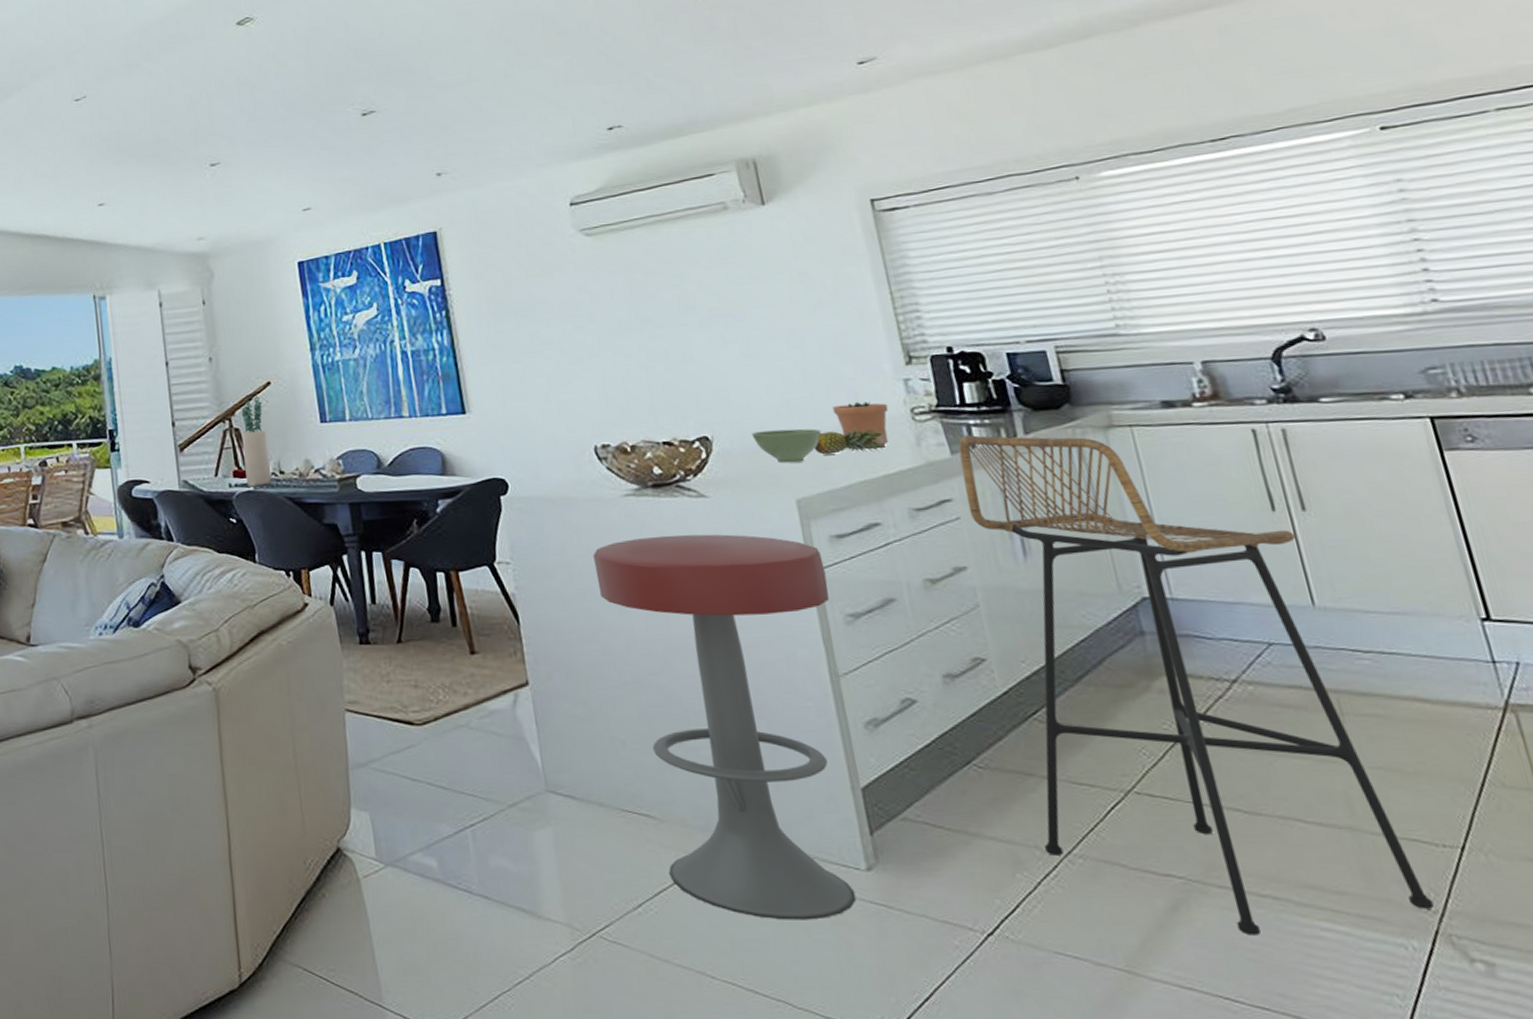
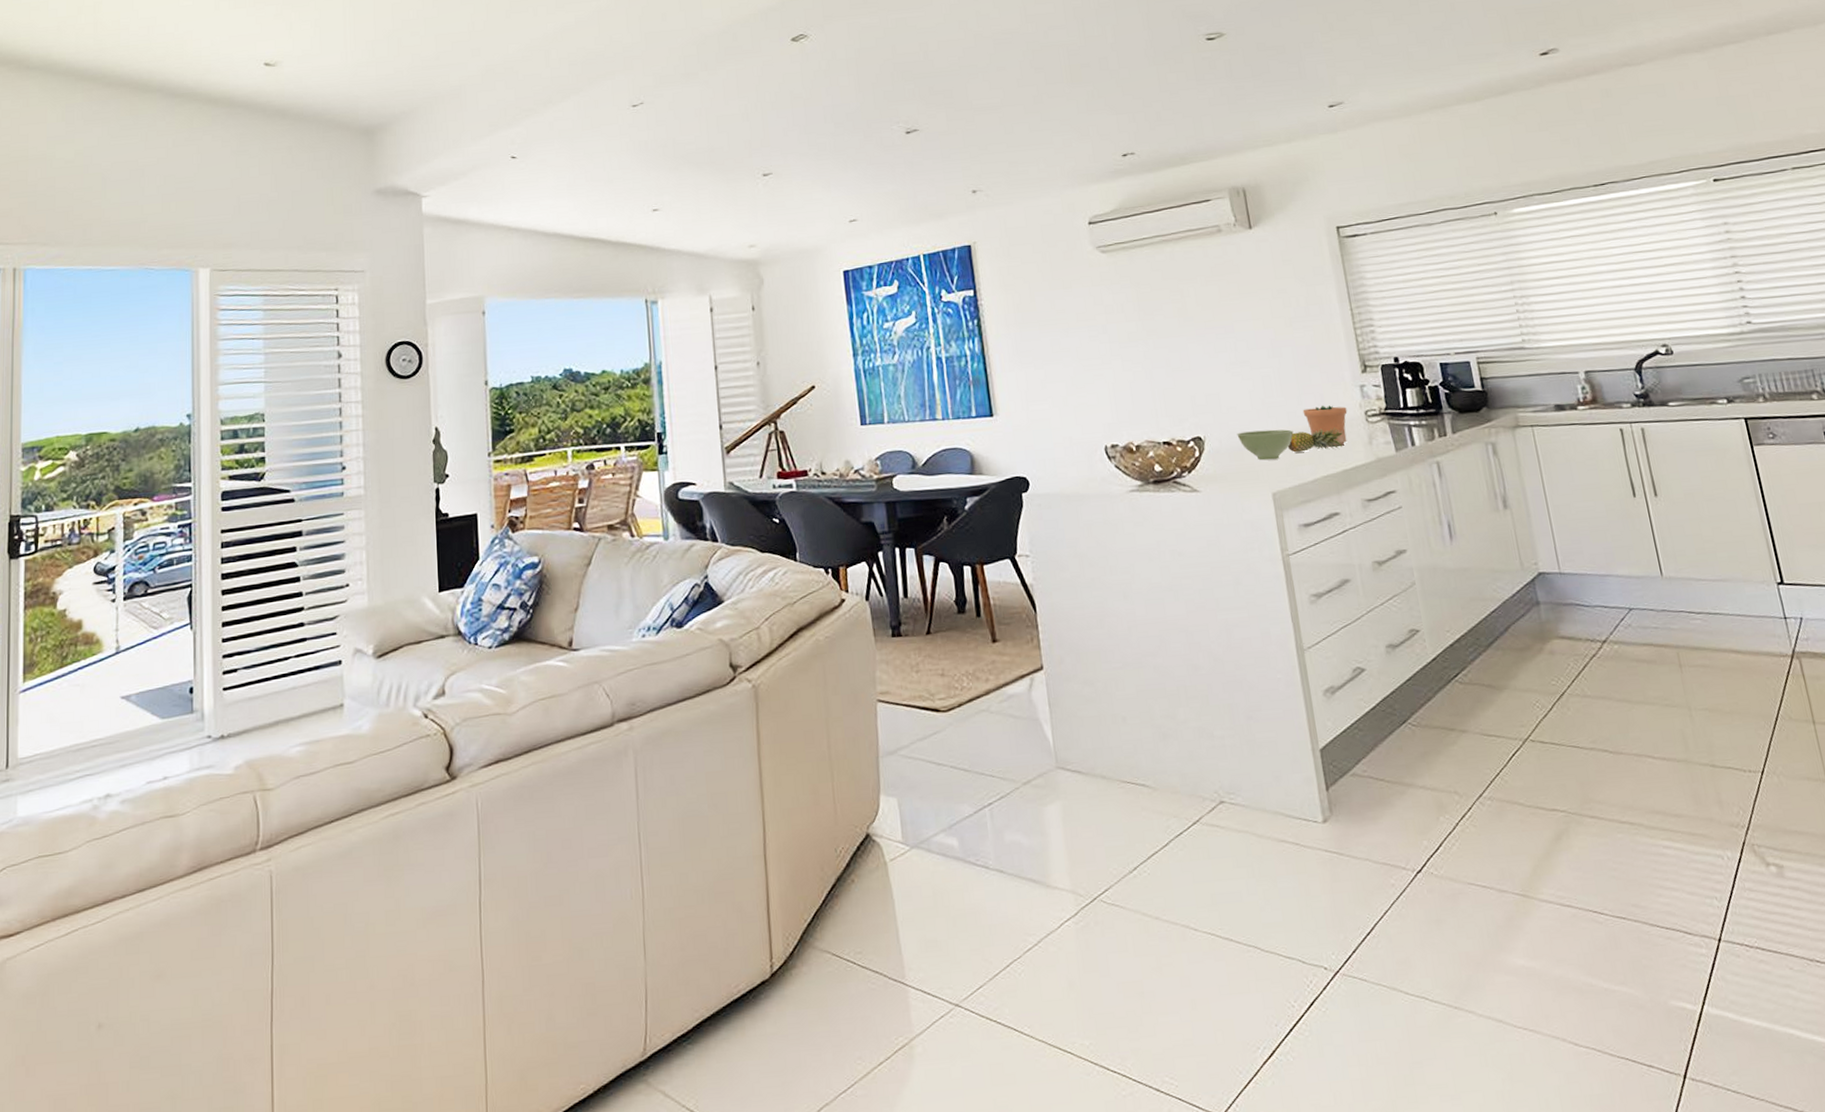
vase: present [241,392,272,489] -> none [786,396,814,489]
bar stool: present [593,534,857,920] -> none [1101,525,1314,873]
bar stool: present [958,435,1434,935] -> none [1401,434,1742,857]

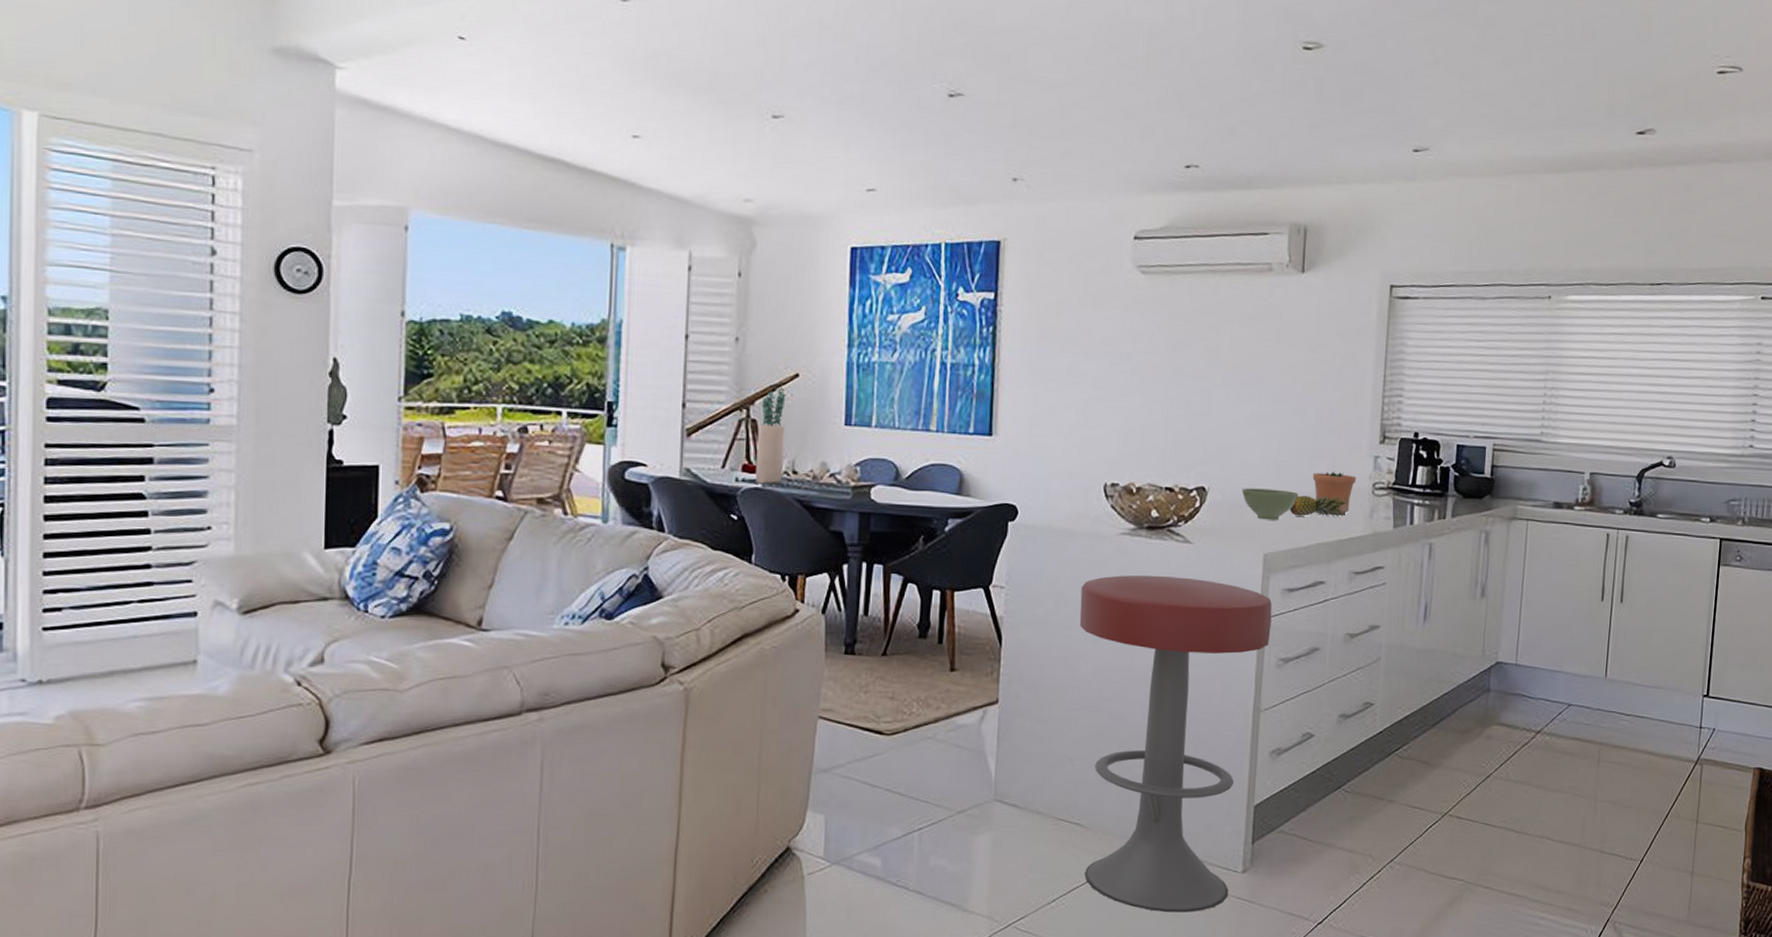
vase: none [786,396,814,489] -> present [755,383,786,485]
bar stool: none [1101,525,1314,873] -> present [1079,574,1272,913]

